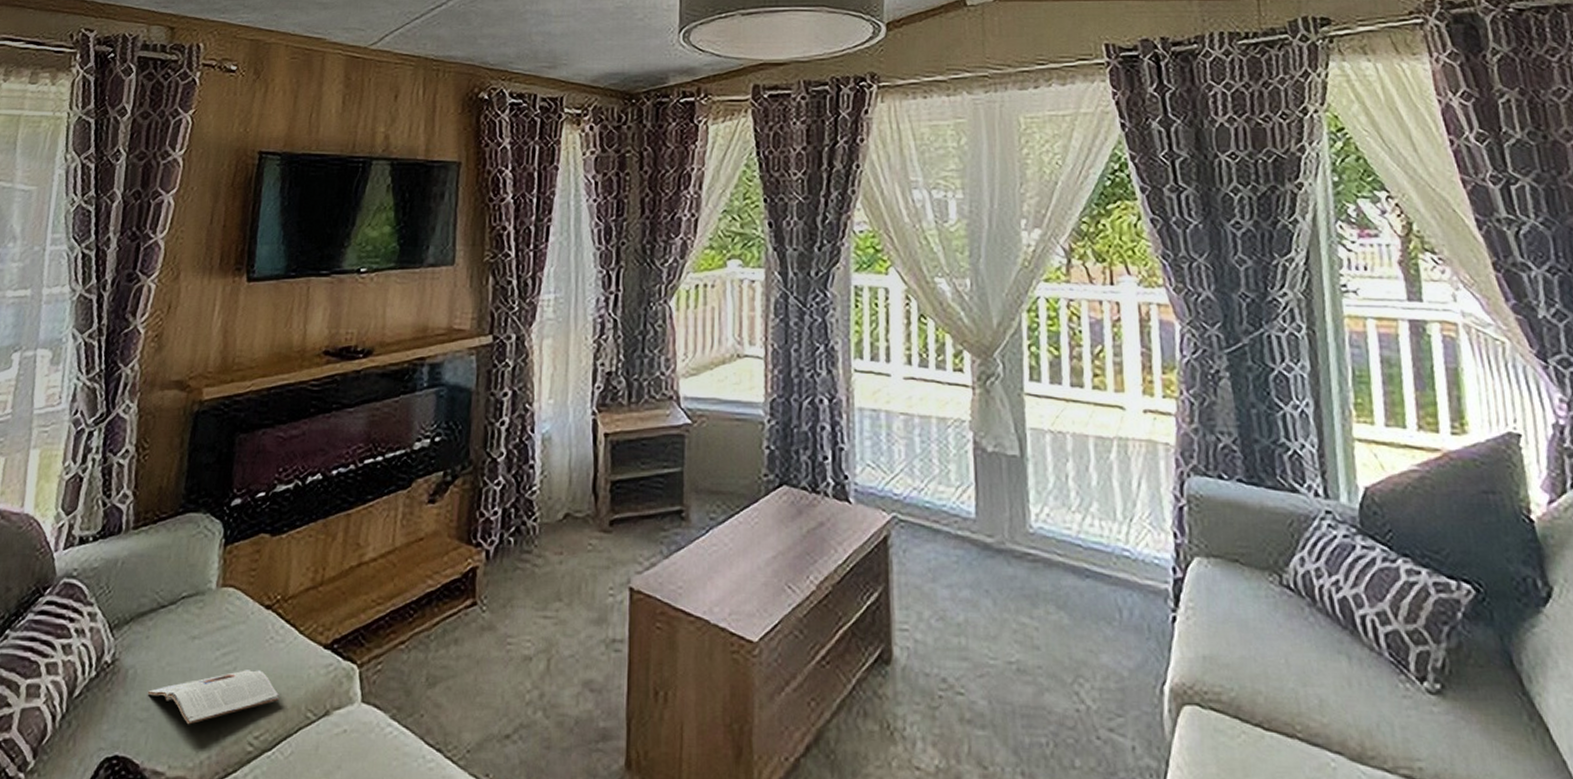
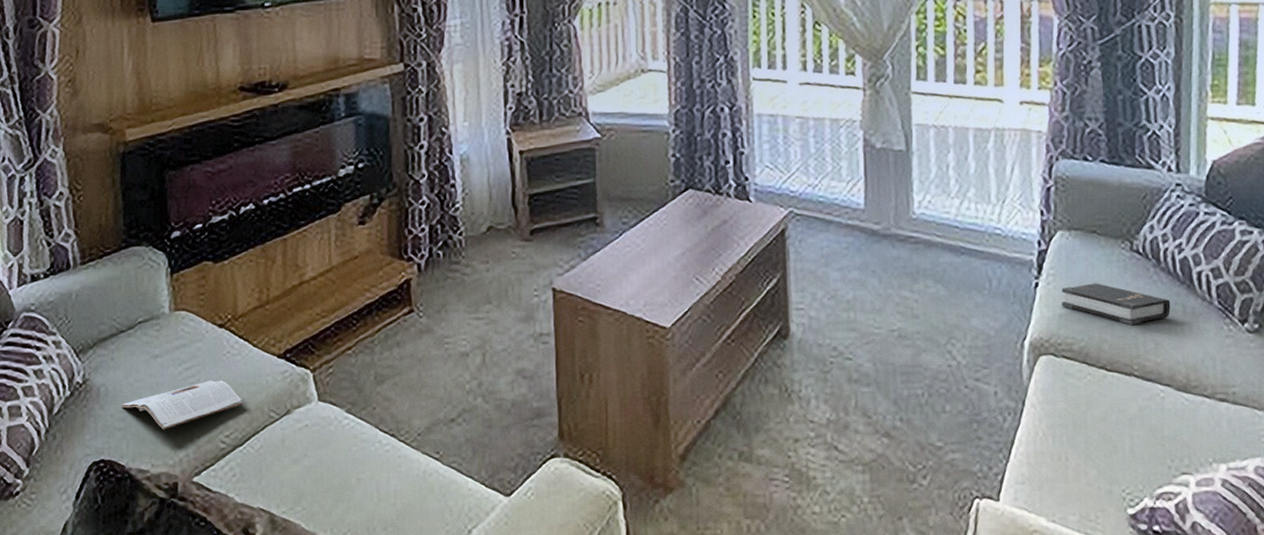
hardback book: none [1203,621,1334,676] -> present [1062,283,1171,326]

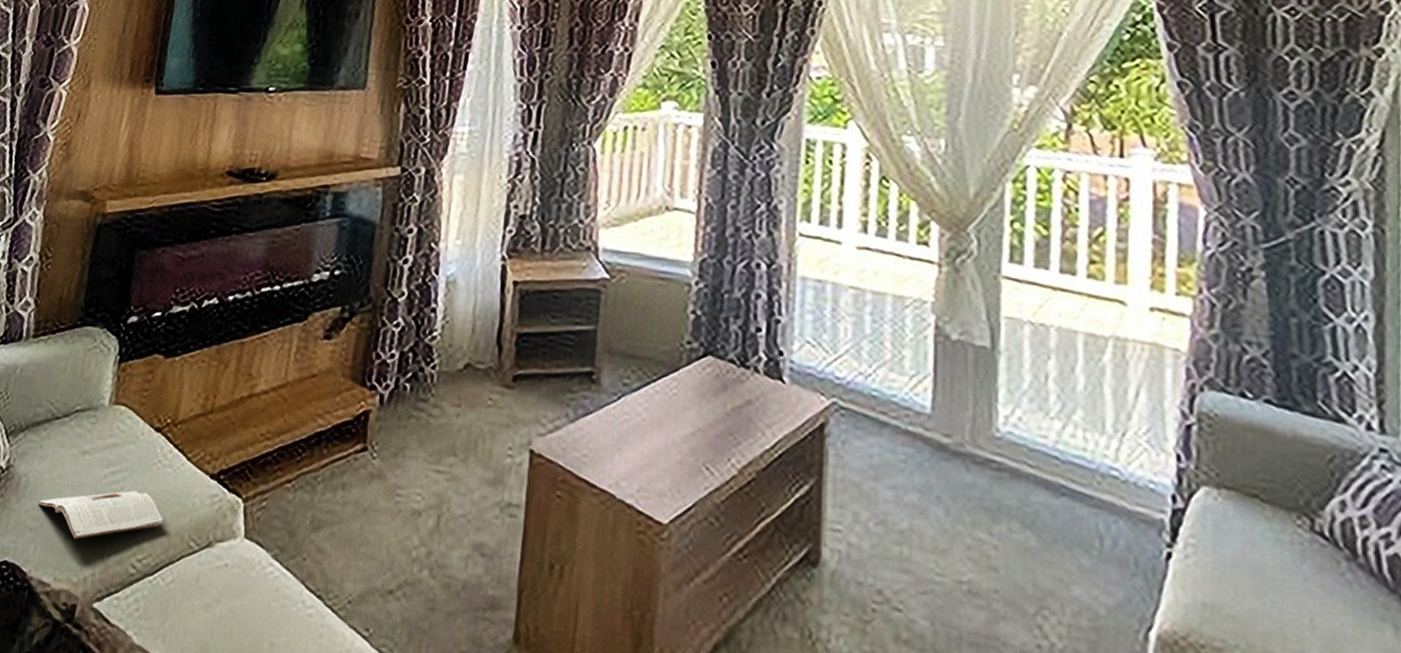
hardback book: present [1062,283,1171,326] -> none [1206,565,1374,640]

